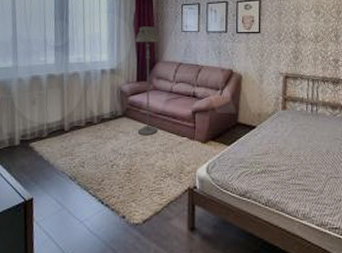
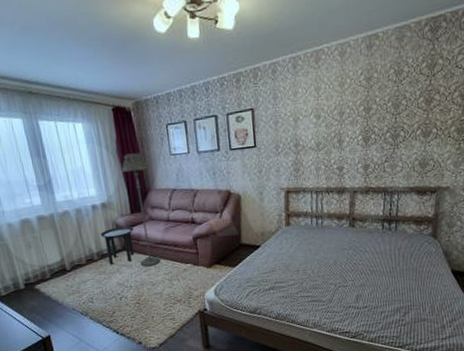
side table: none [104,93,137,130] -> present [100,226,135,265]

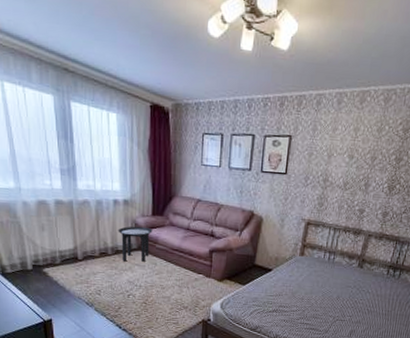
floor lamp: present [121,152,161,267] -> none [150,155,178,271]

